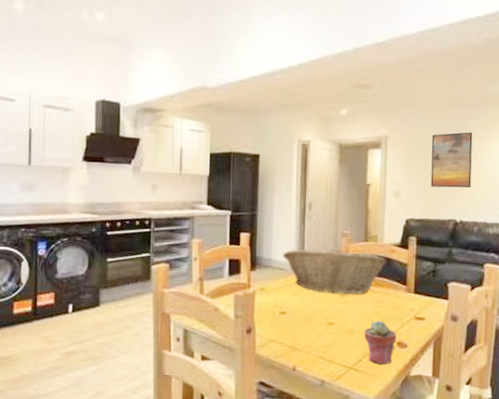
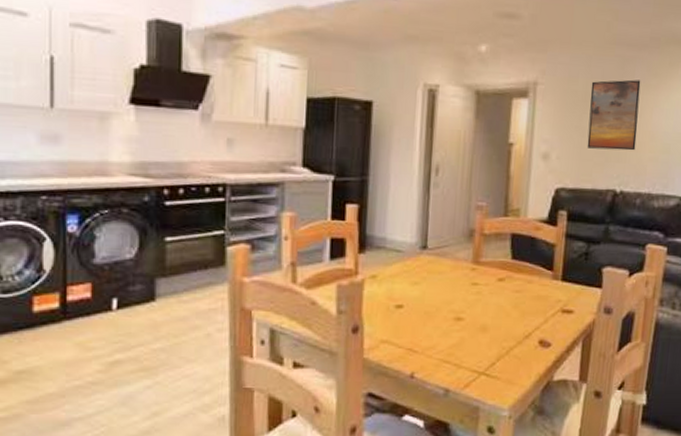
fruit basket: present [283,249,386,295] -> none [400,225,530,283]
potted succulent: present [363,320,397,365] -> none [498,314,539,368]

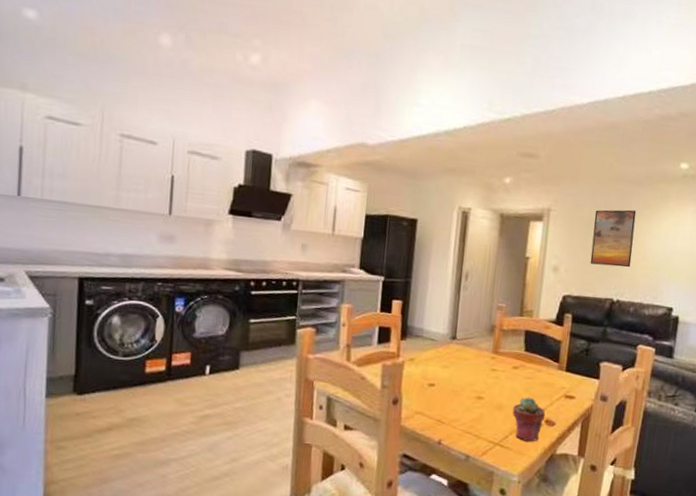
potted succulent: none [498,314,539,368] -> present [512,397,546,442]

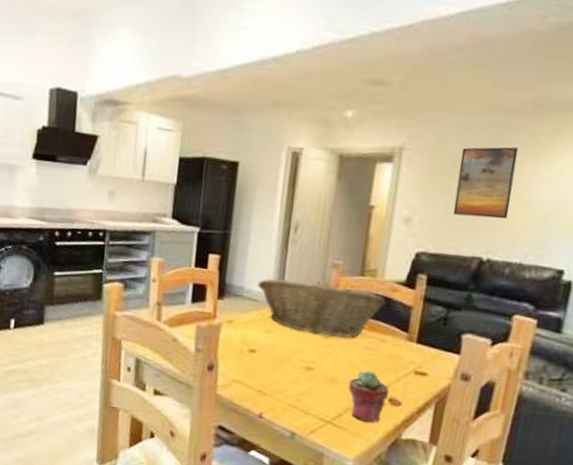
fruit basket: none [435,320,540,370] -> present [257,278,385,339]

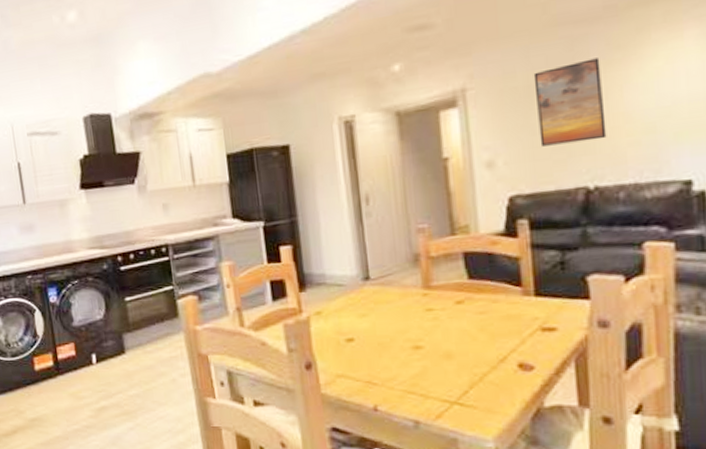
fruit basket: present [257,278,385,339] -> none [339,250,487,309]
potted succulent: present [347,370,390,423] -> none [466,337,518,395]

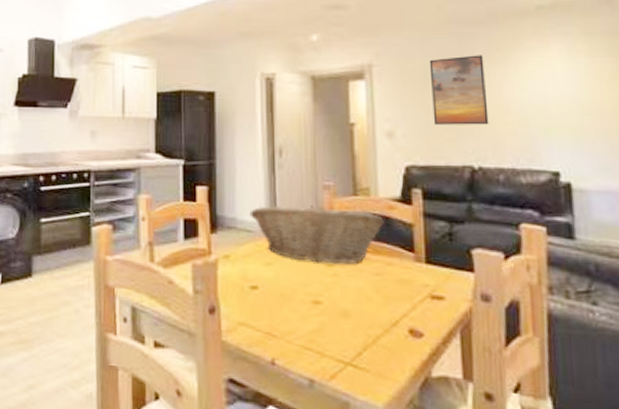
fruit basket: none [339,250,487,309] -> present [250,206,384,265]

